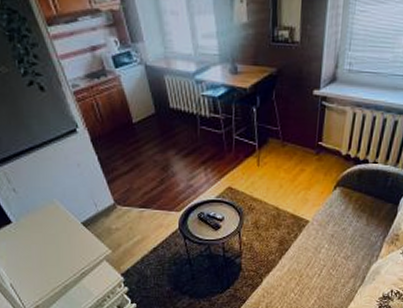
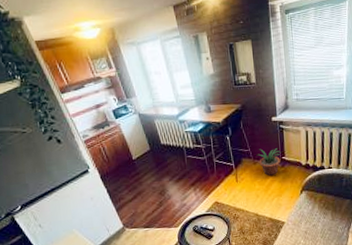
potted plant: none [287,128,318,163] -> present [256,148,281,176]

